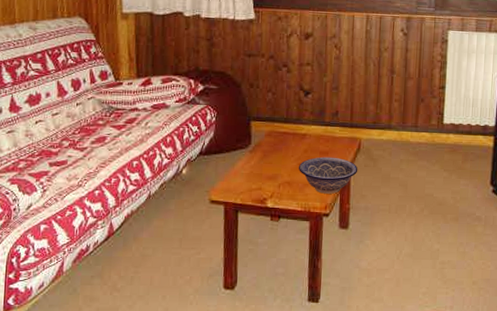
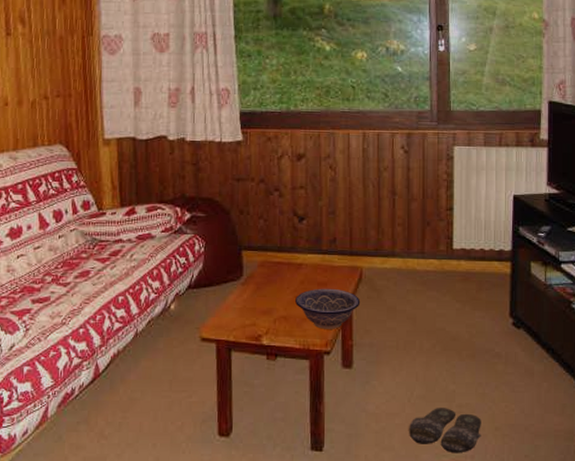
slippers: none [397,264,461,304] -> present [409,408,481,453]

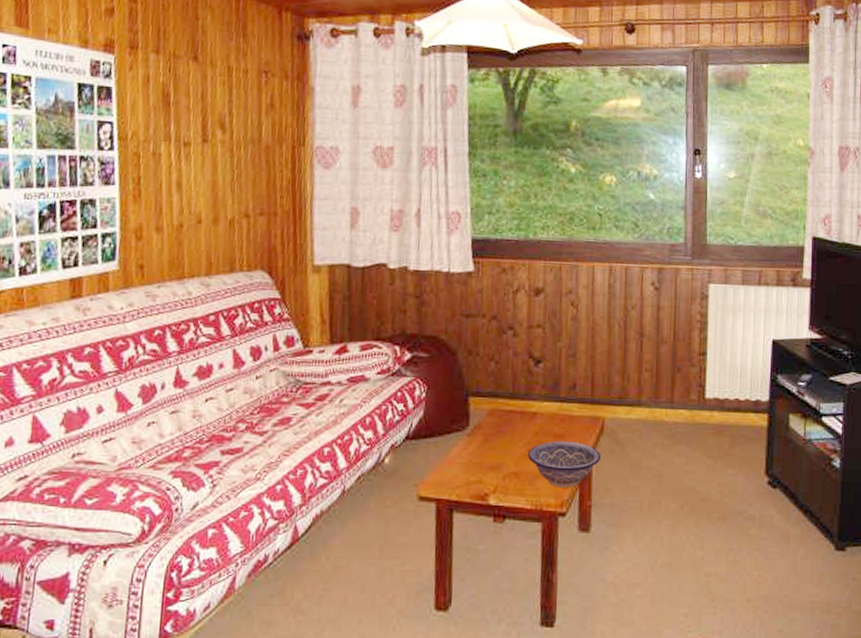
slippers: present [409,408,481,453] -> none [651,577,731,629]

